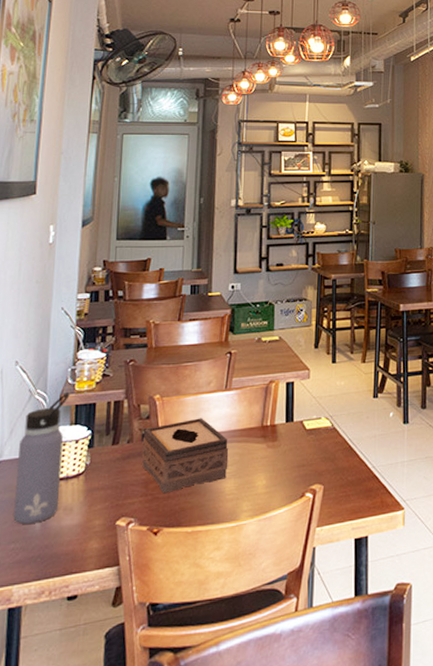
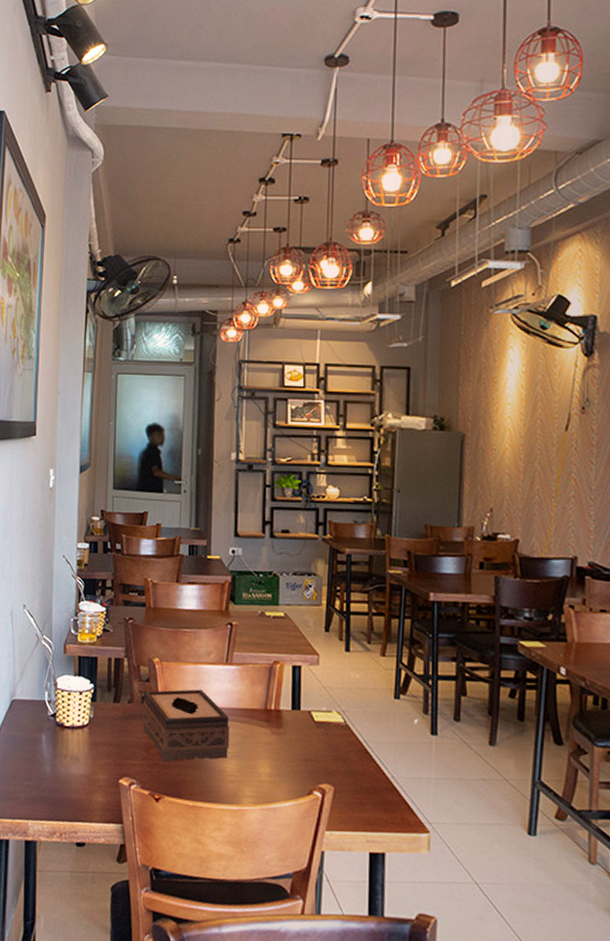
water bottle: present [13,392,70,524] -> none [27,642,73,766]

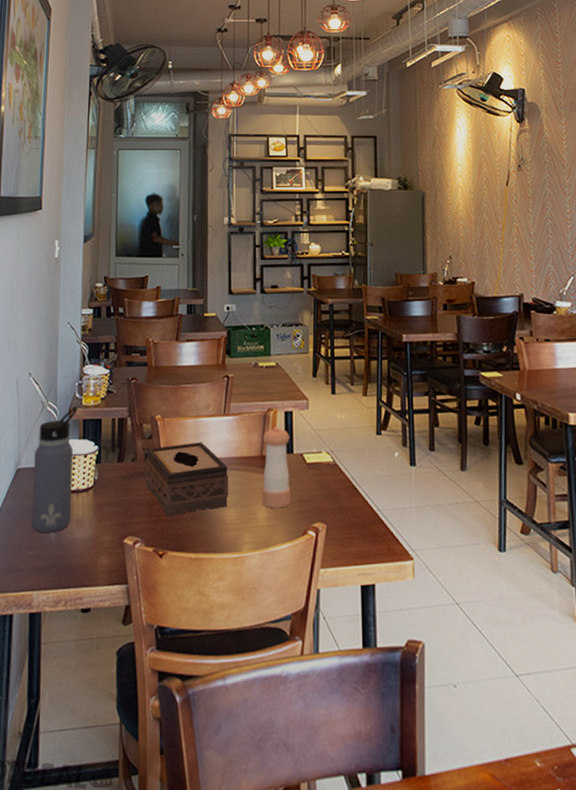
water bottle: none [27,642,73,766] -> present [31,406,78,533]
pepper shaker: none [265,680,297,765] -> present [262,427,290,508]

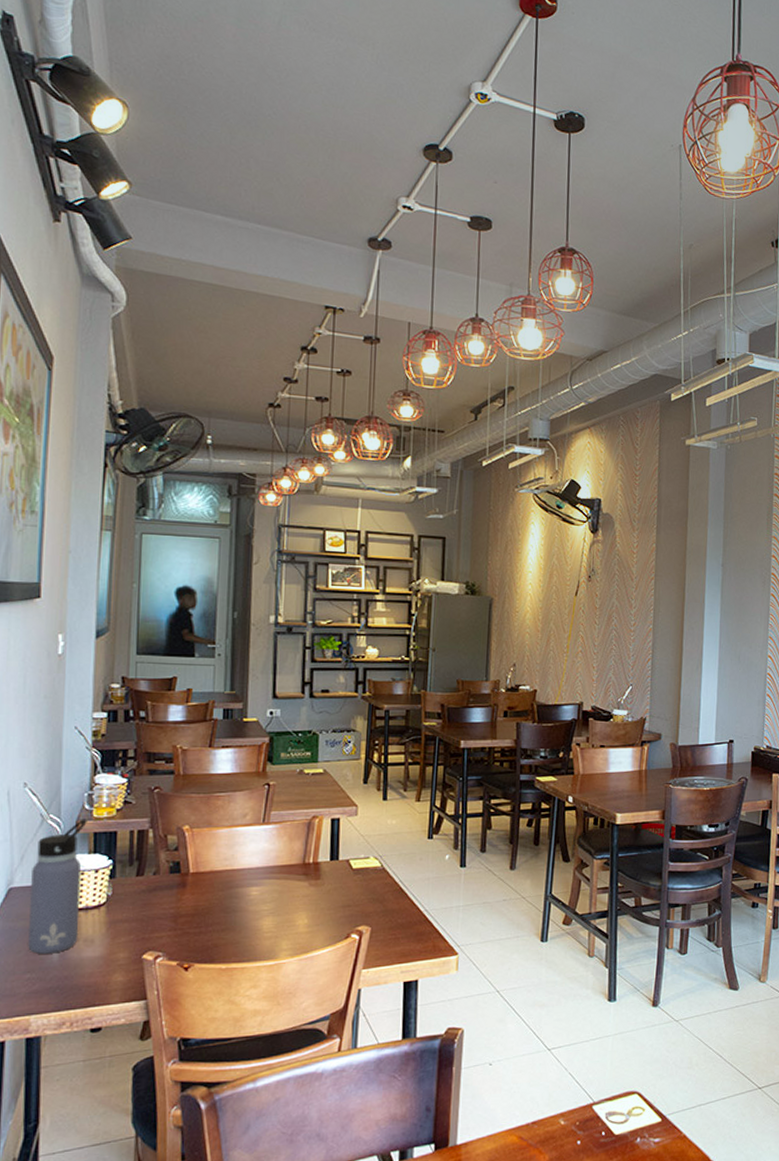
tissue box: present [145,442,229,517] -> none [169,852,267,929]
pepper shaker: present [262,427,290,508] -> none [303,834,336,915]

